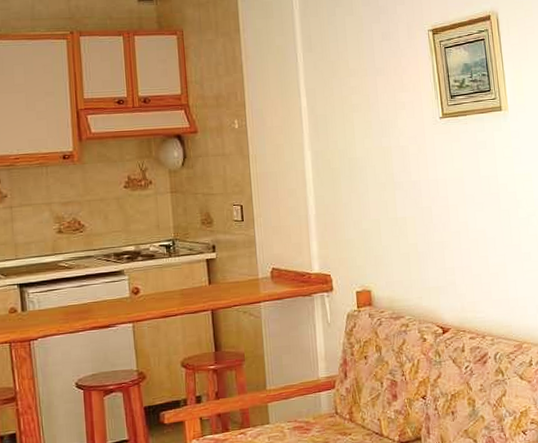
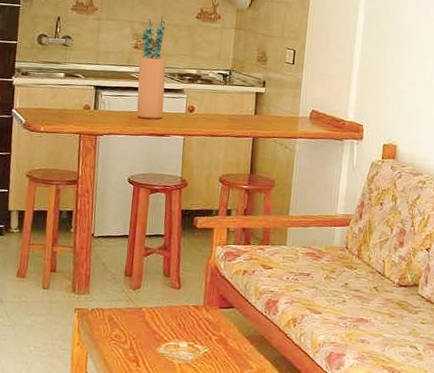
vase: none [64,191,105,313] -> present [136,16,166,120]

